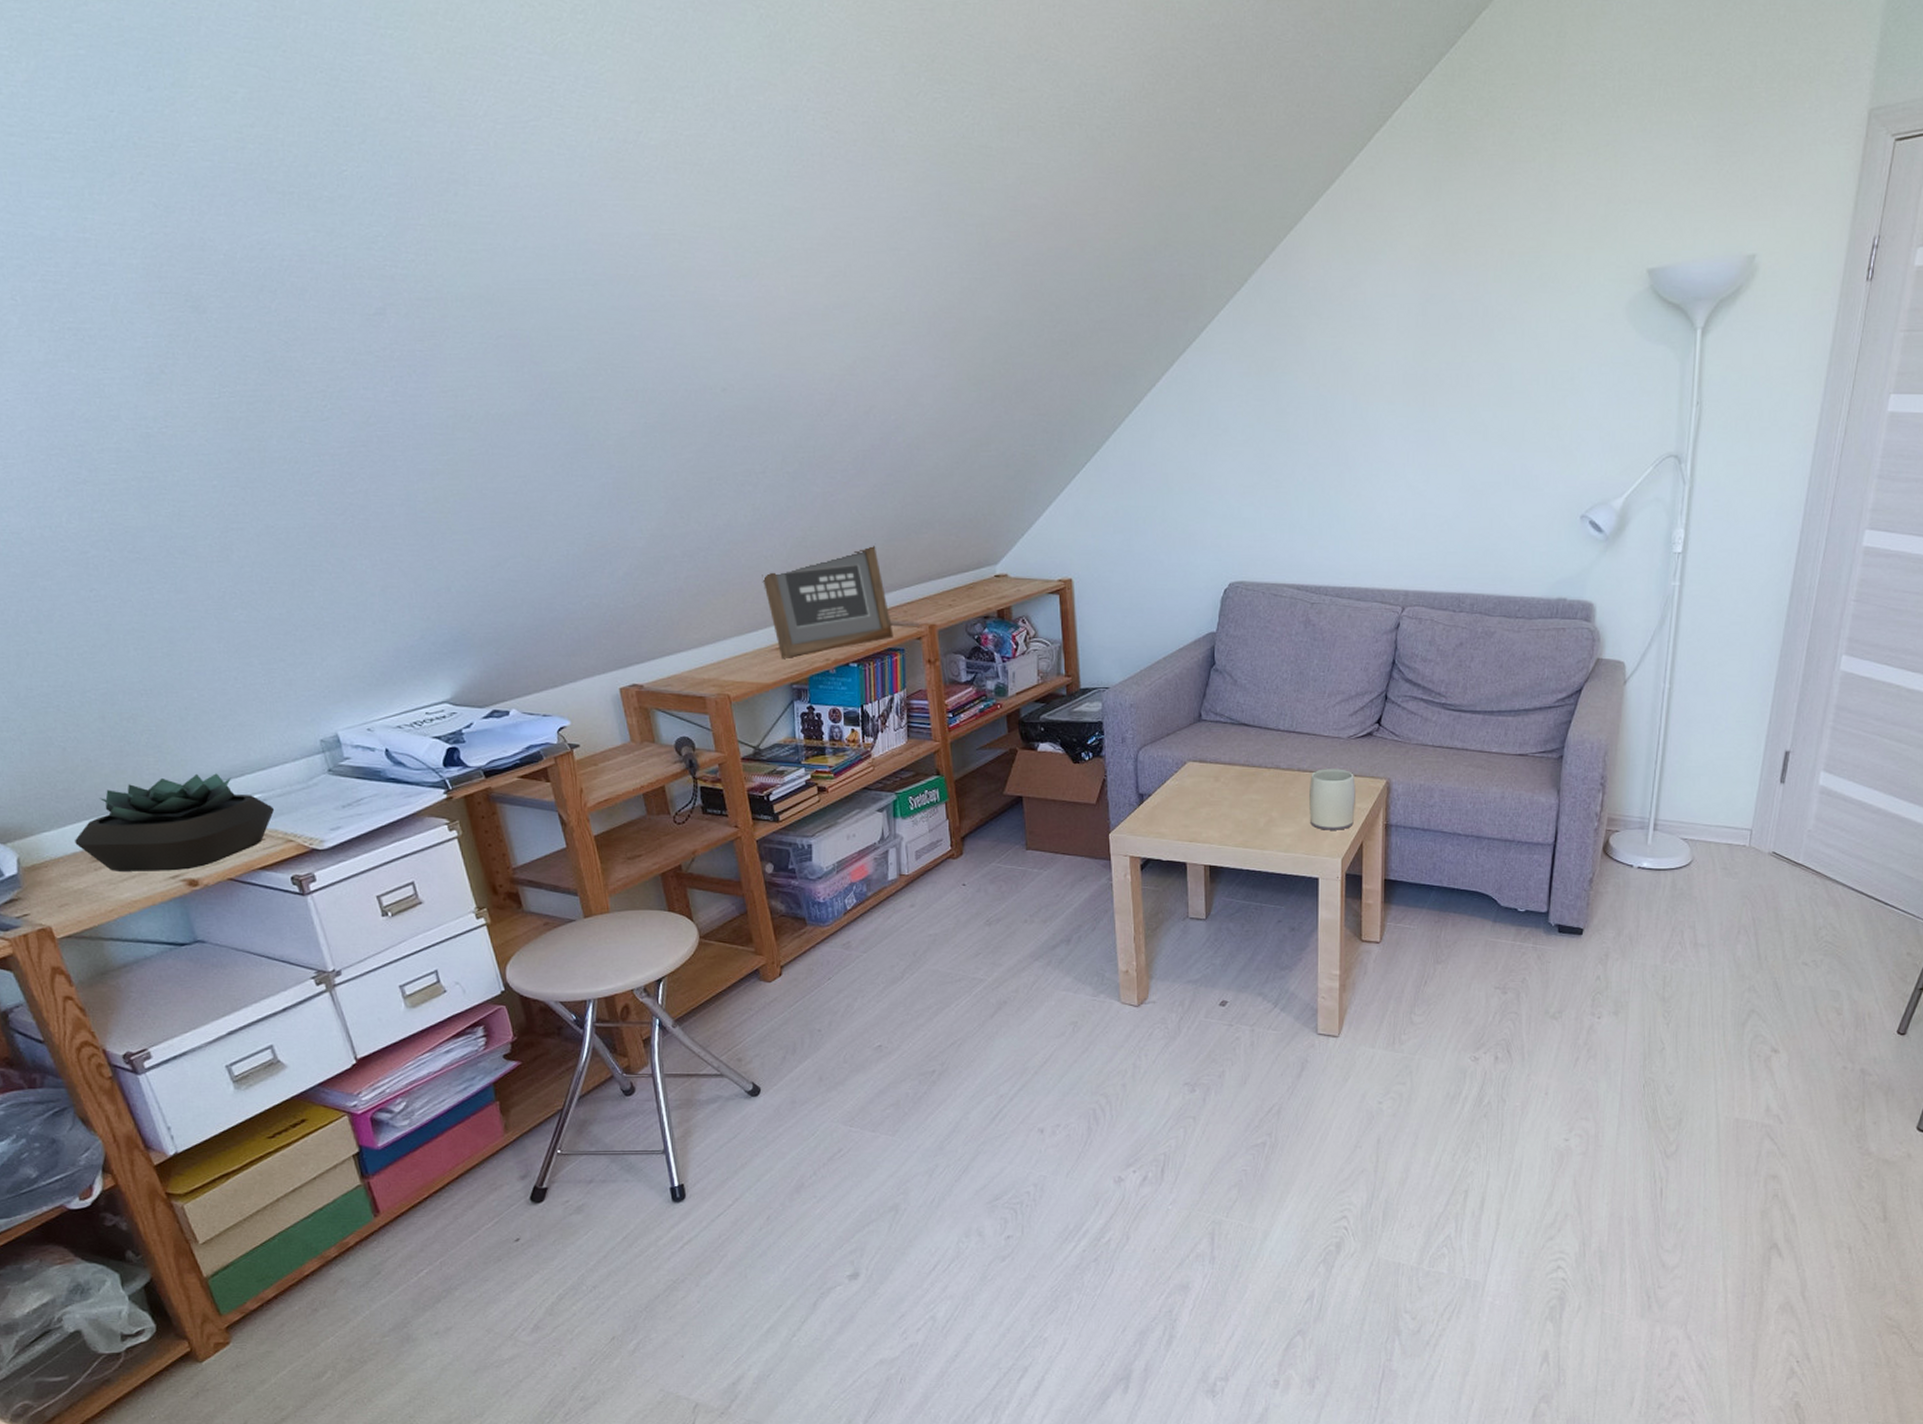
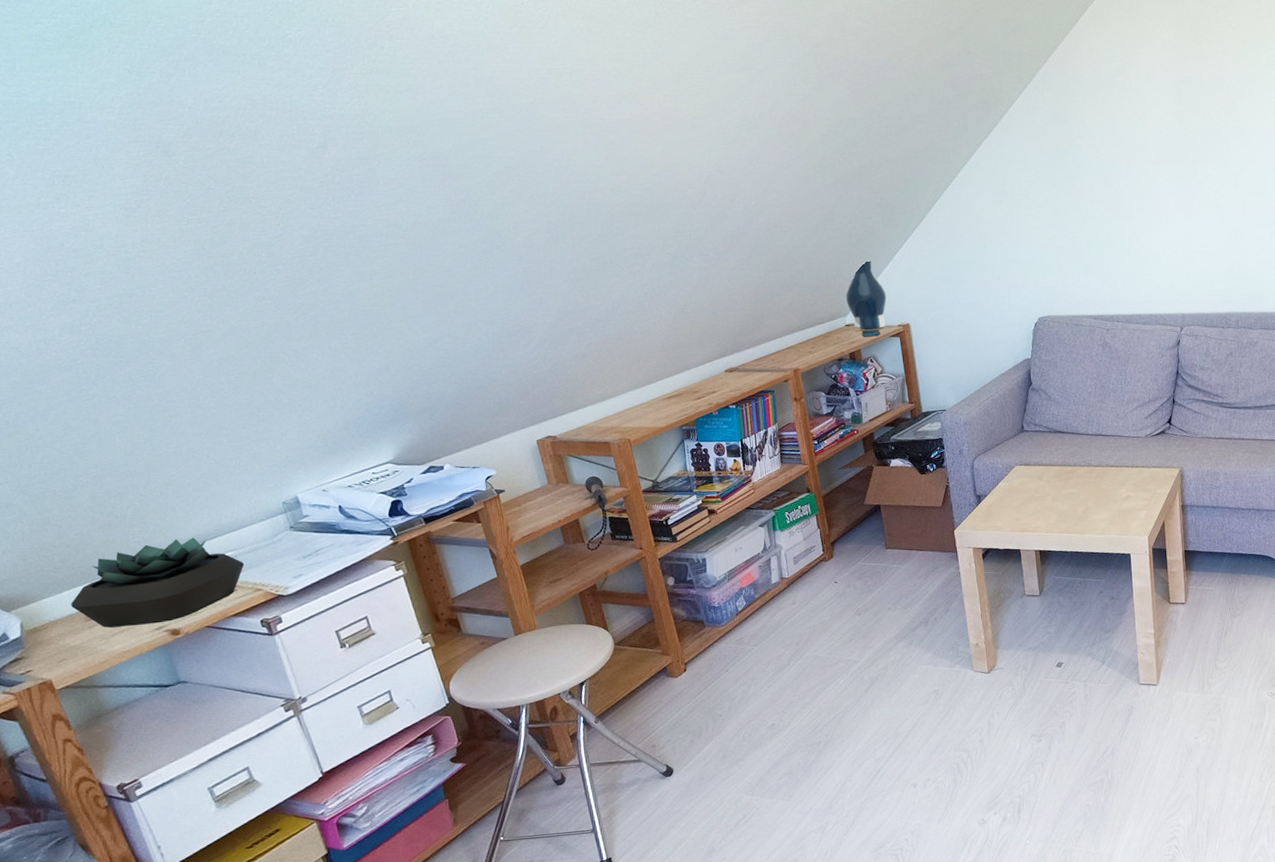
picture frame: present [762,546,894,658] -> none [652,308,765,406]
vase: none [997,498,1047,592] -> present [846,260,887,337]
mug: present [1309,769,1355,830] -> none [1117,462,1156,514]

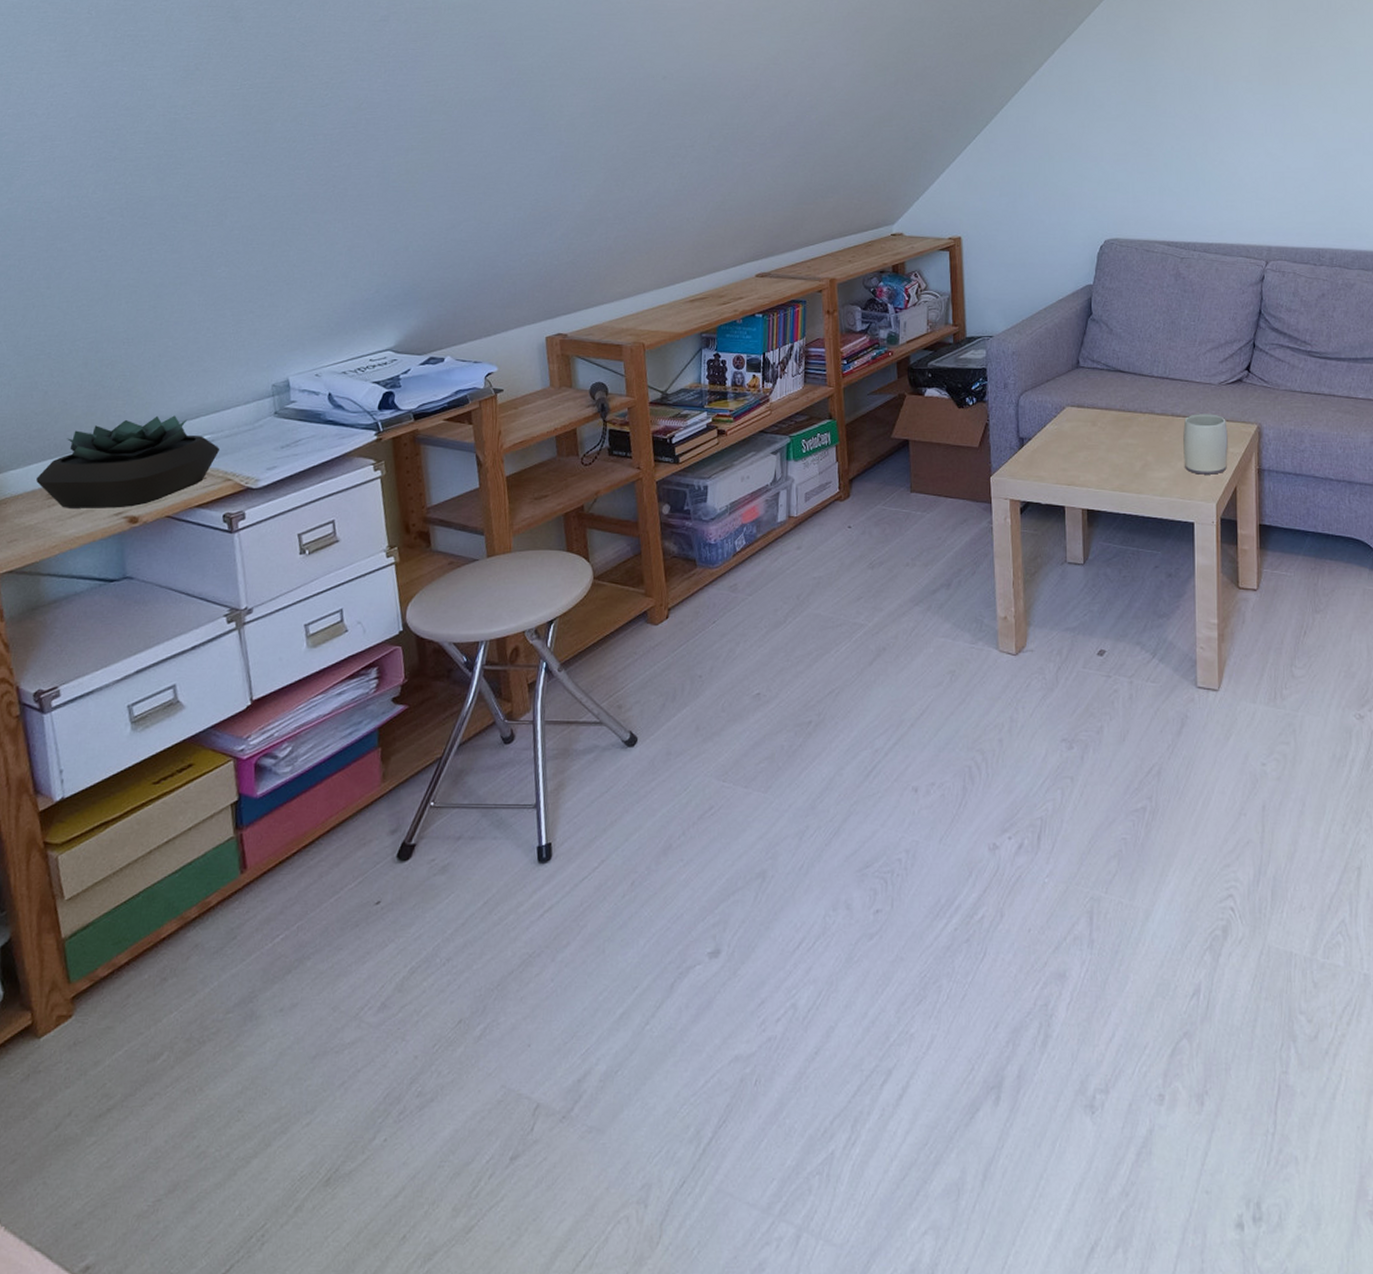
vase: present [846,260,887,337] -> none [895,166,939,249]
mug: none [1117,462,1156,514] -> present [1183,414,1228,475]

